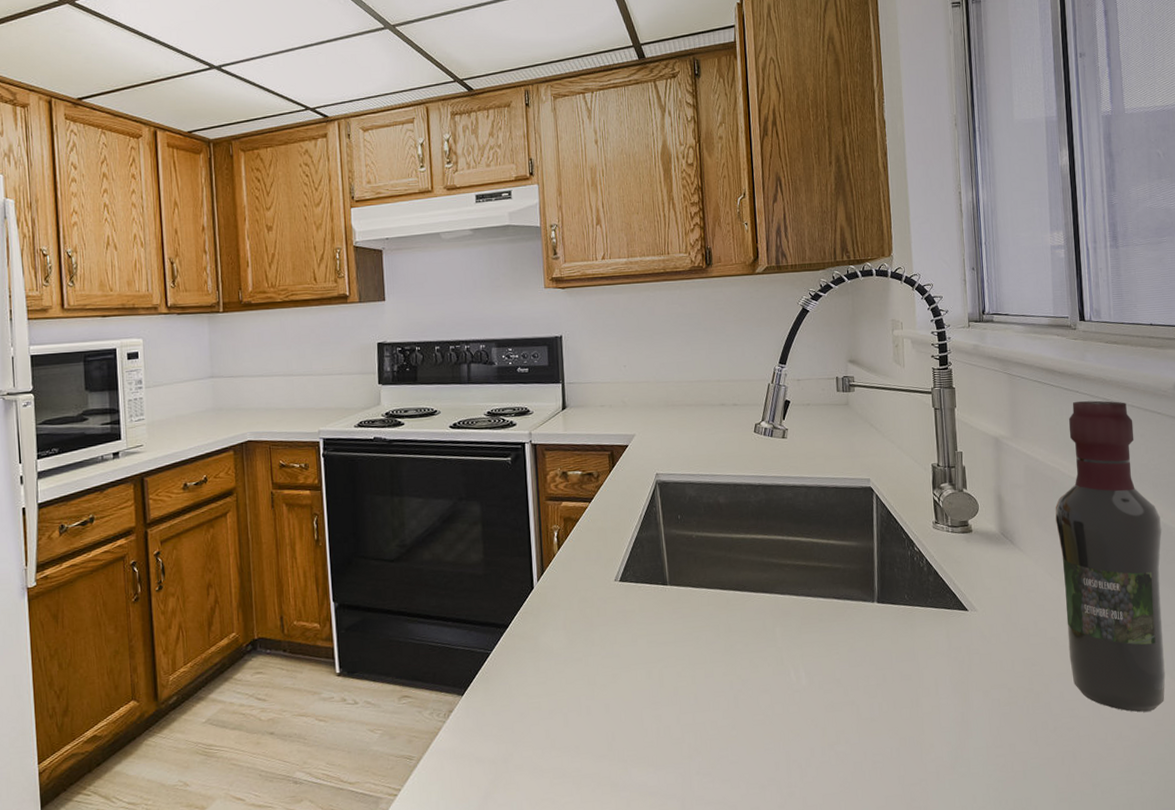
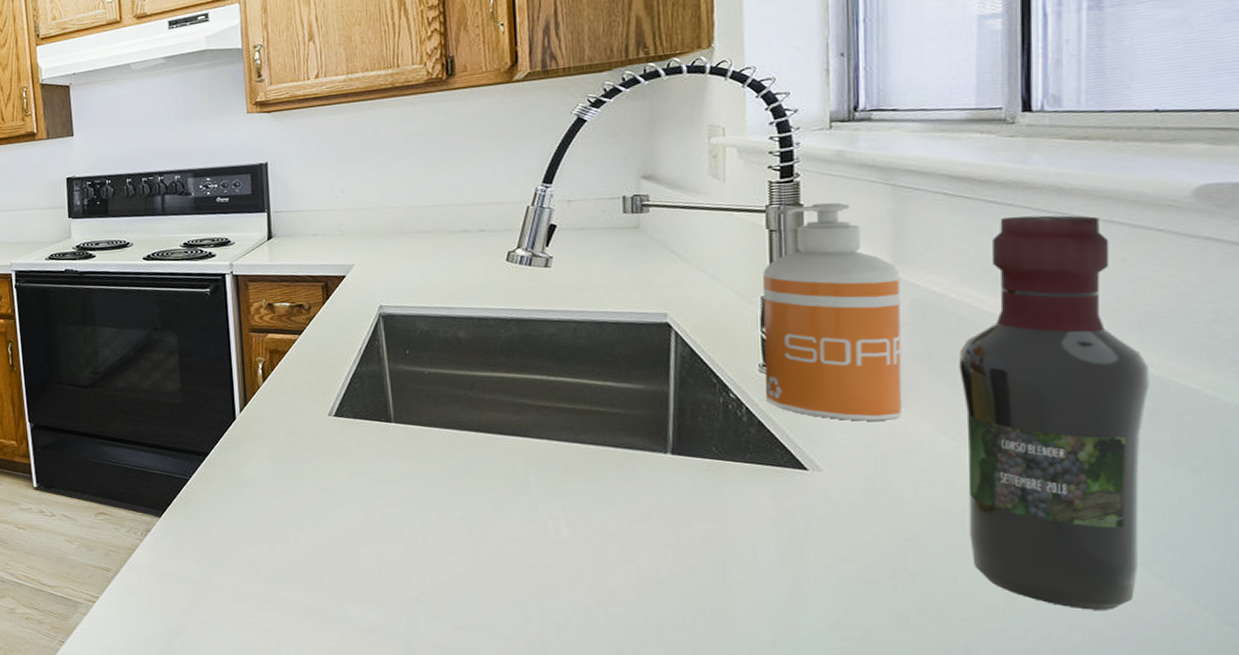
soap dispenser: none [932,386,1024,567] -> present [762,202,902,421]

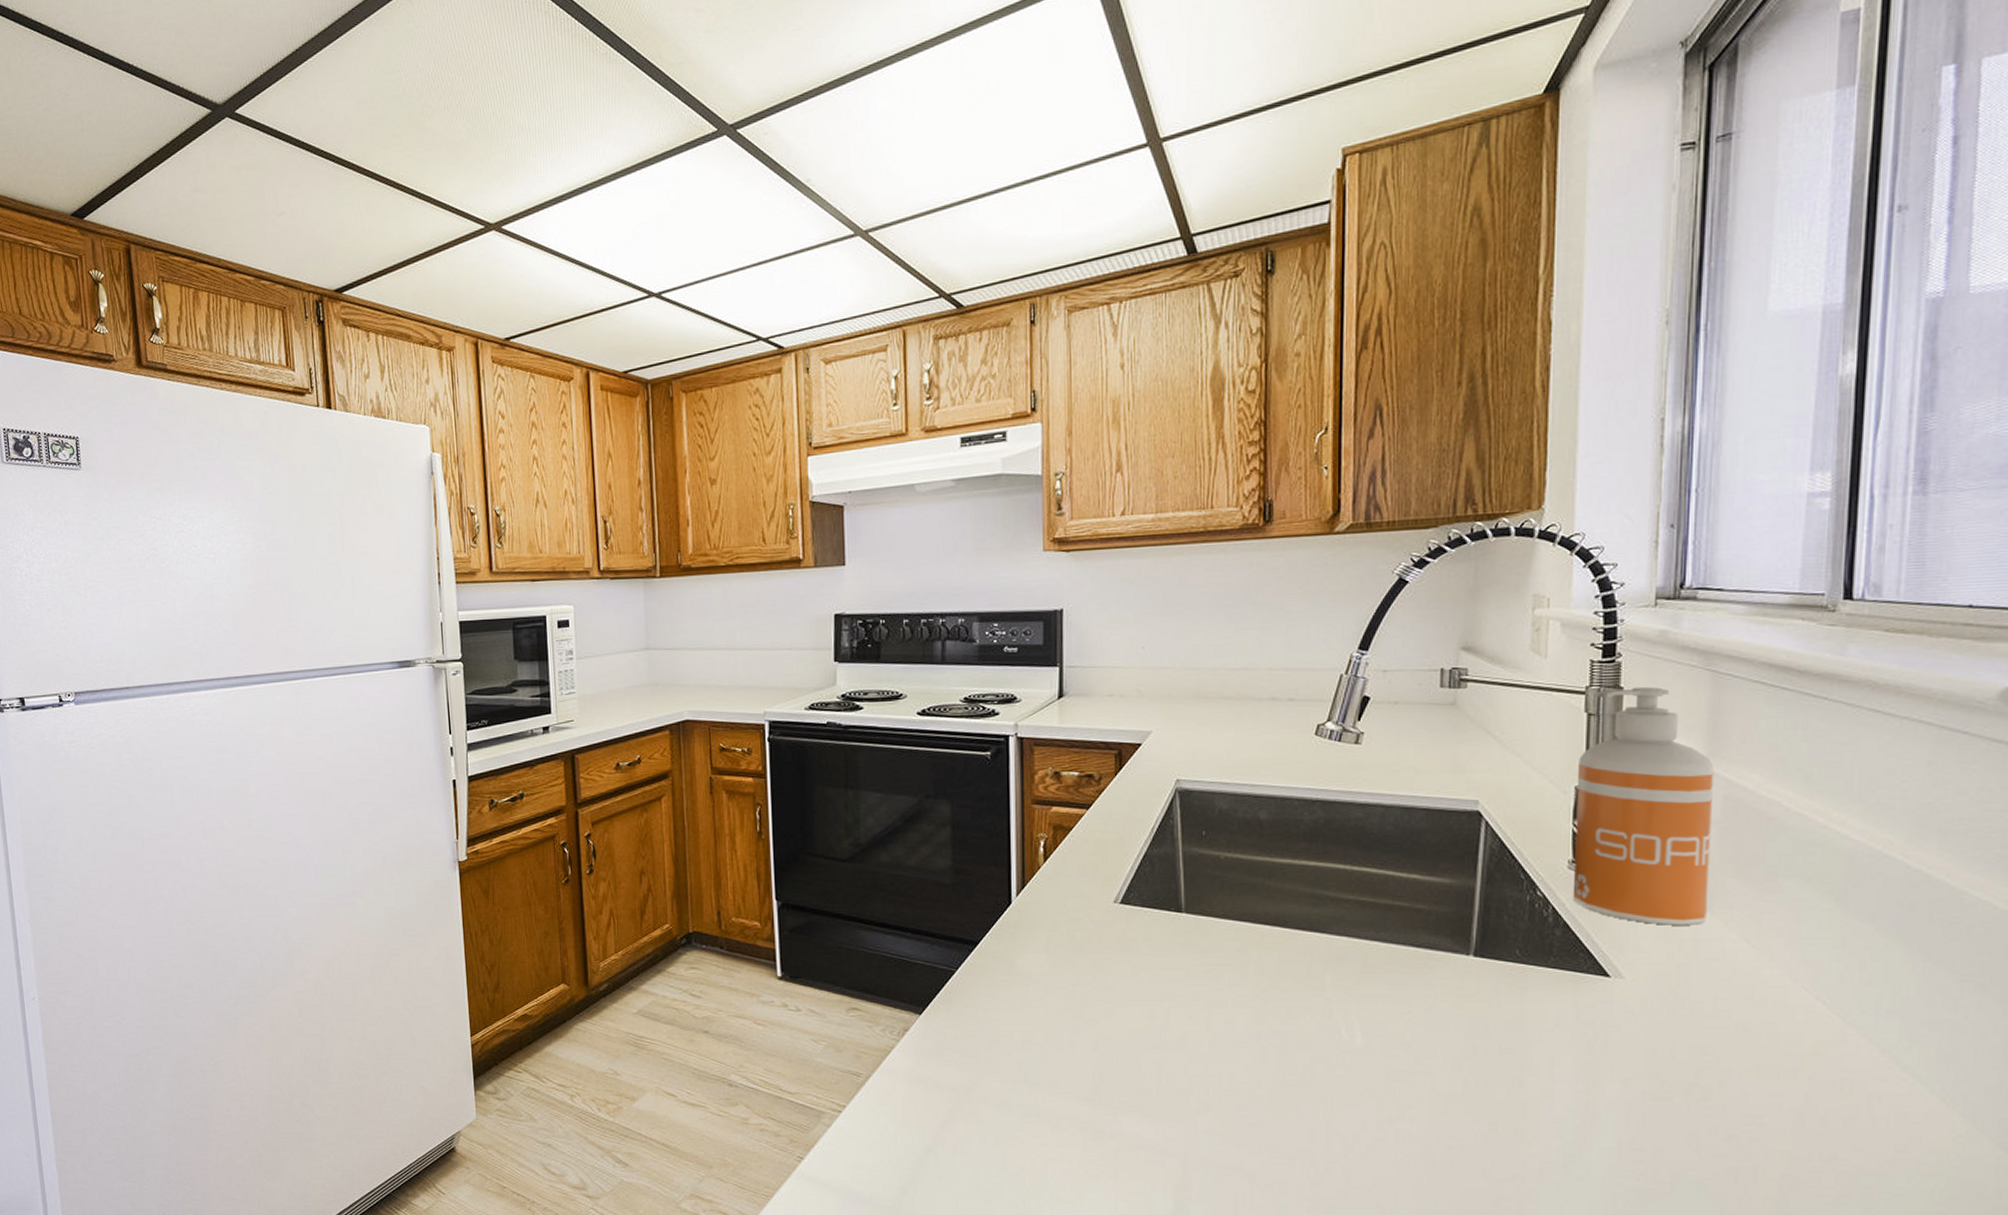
wine bottle: present [959,215,1151,610] -> none [1764,711,1947,1132]

